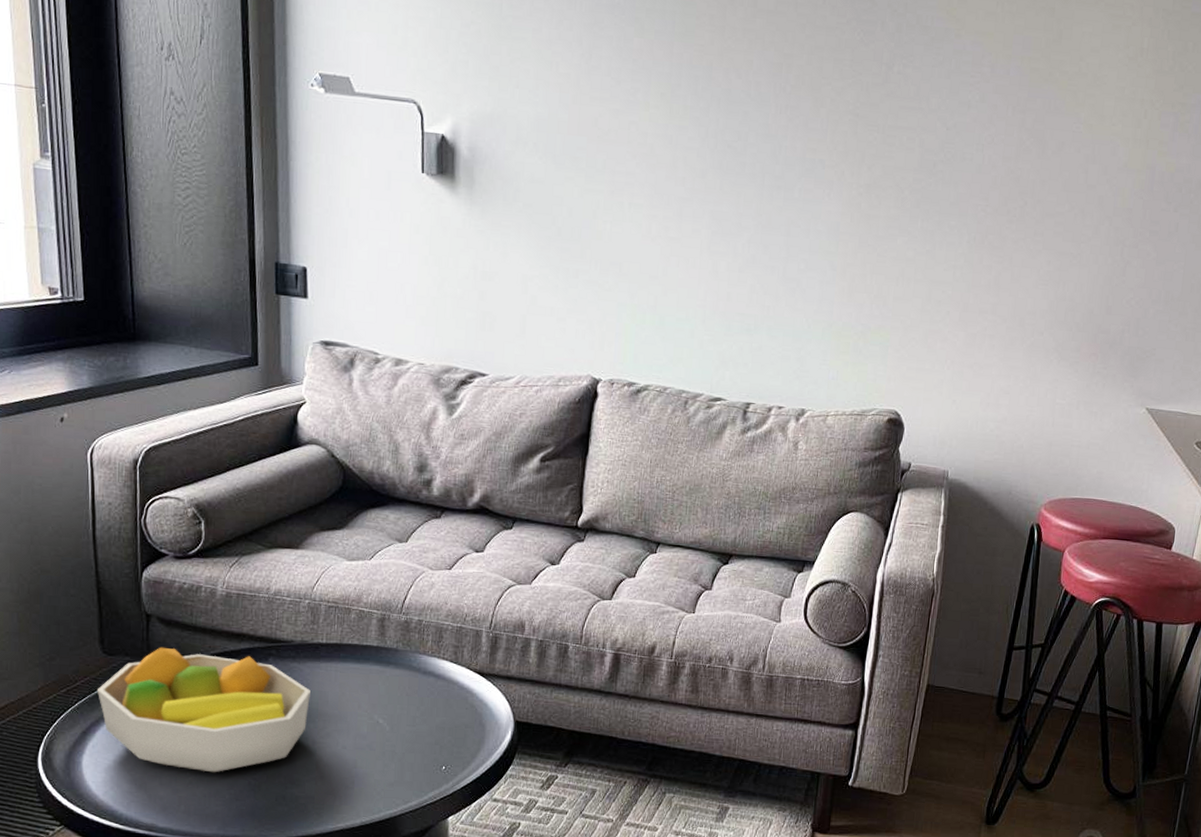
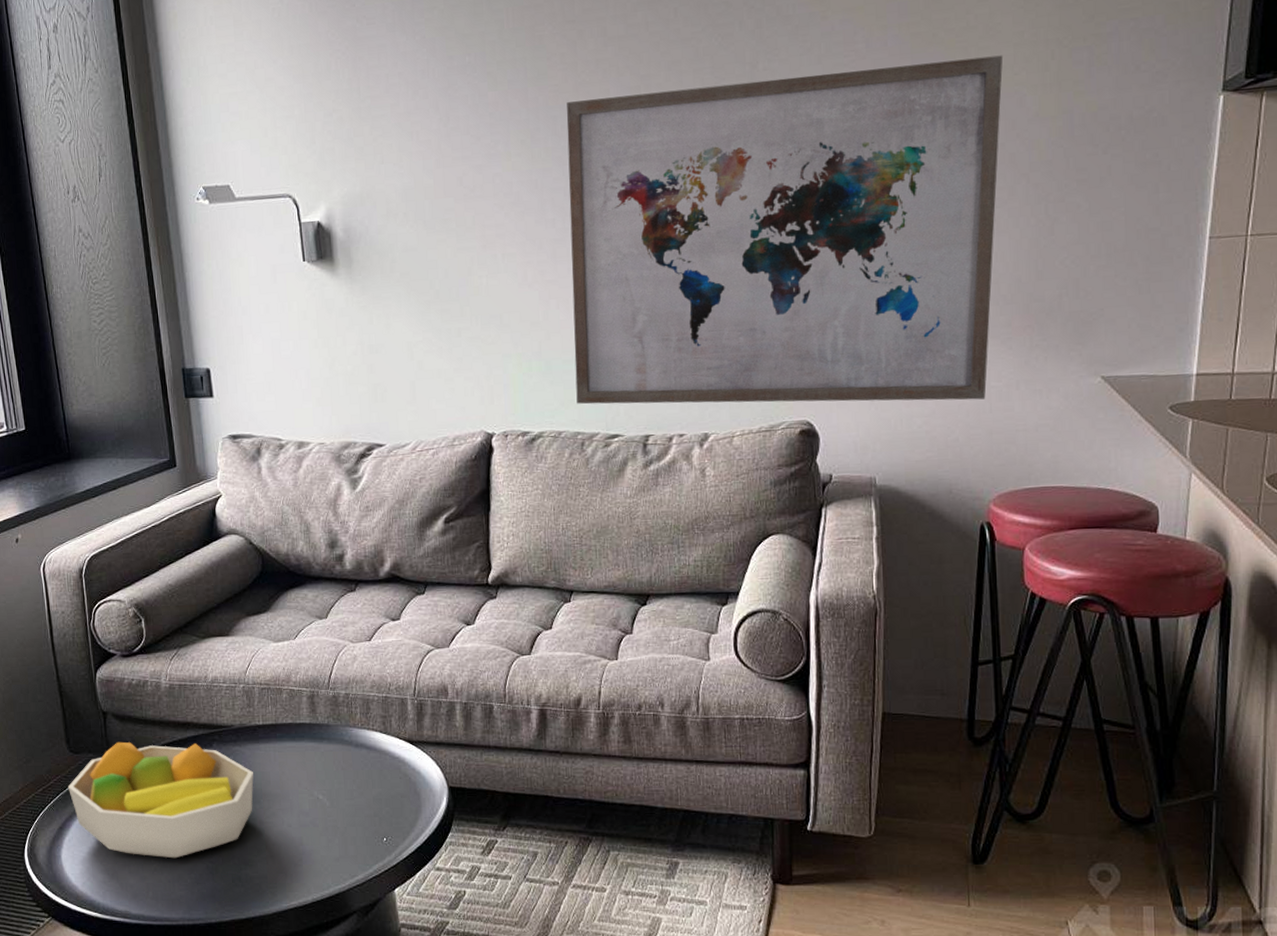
wall art: none [685,65,1105,414] -> present [566,55,1003,405]

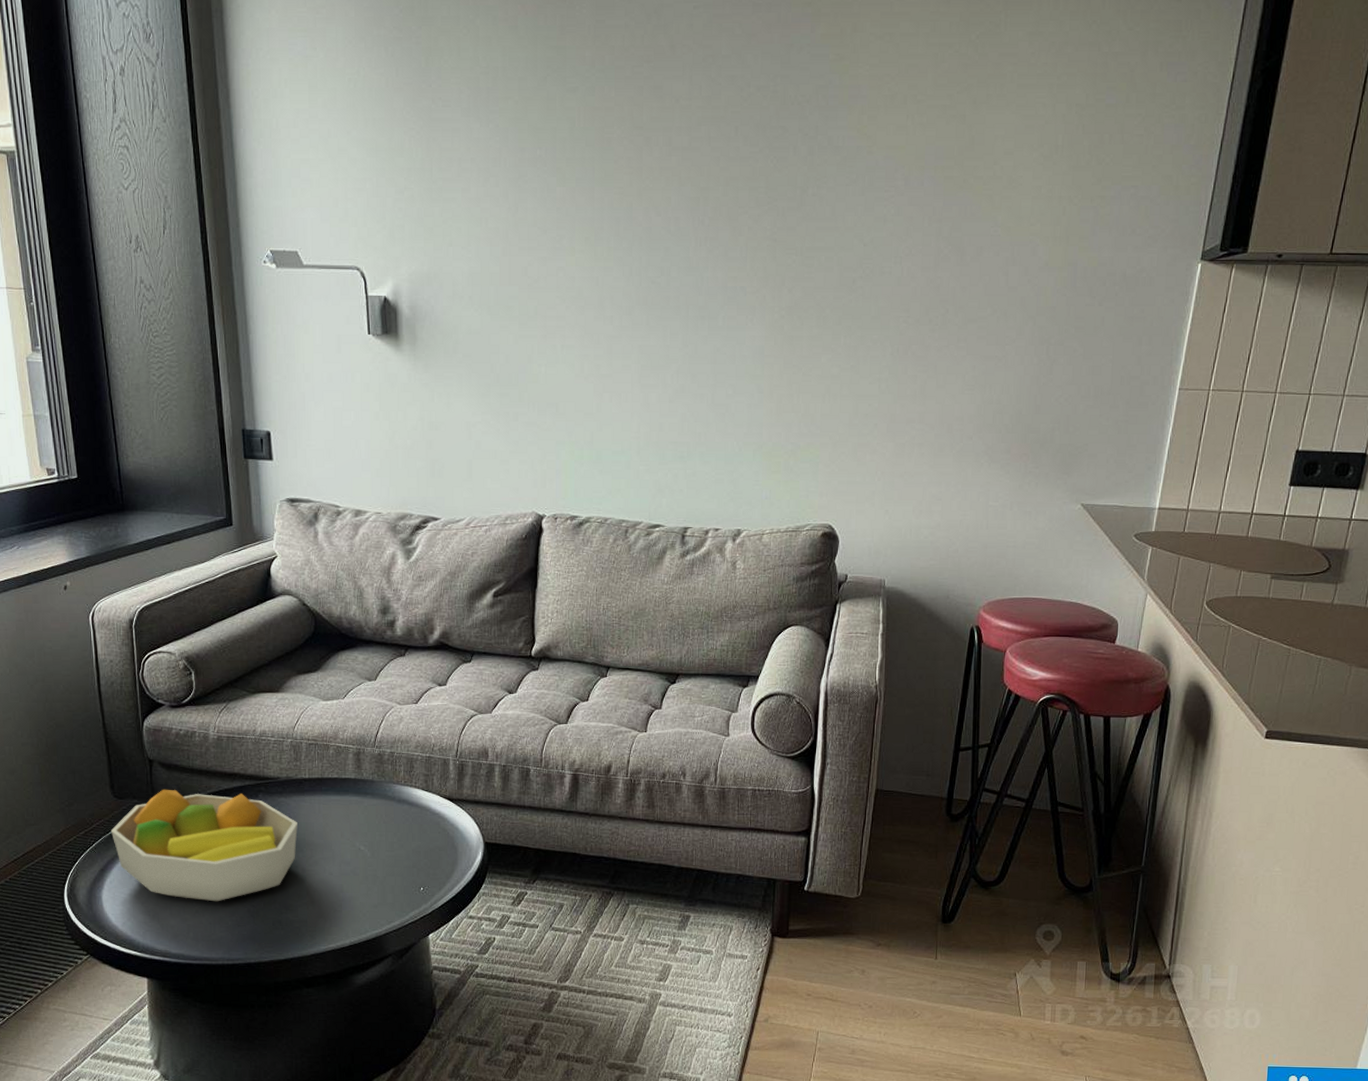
wall art: present [566,55,1003,405] -> none [623,205,1022,517]

